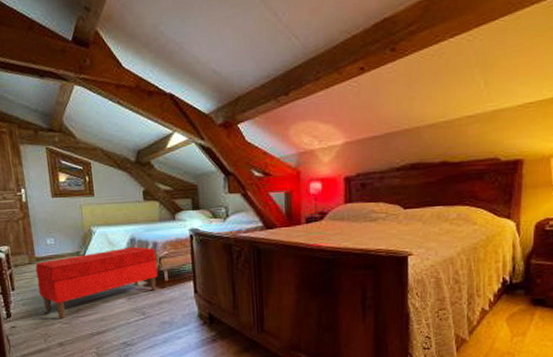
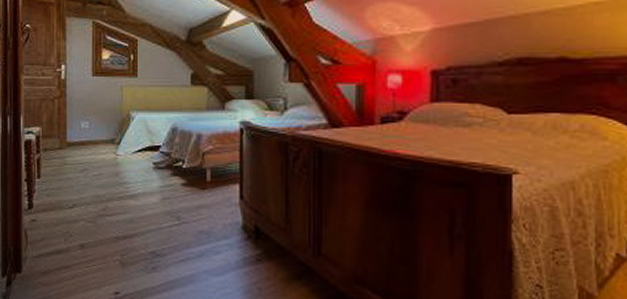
bench: present [35,246,158,318] -> none [65,137,199,215]

